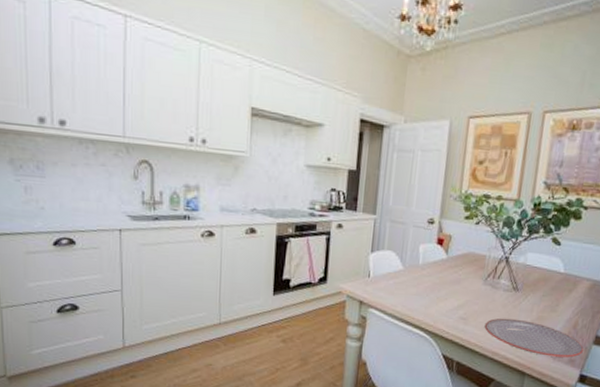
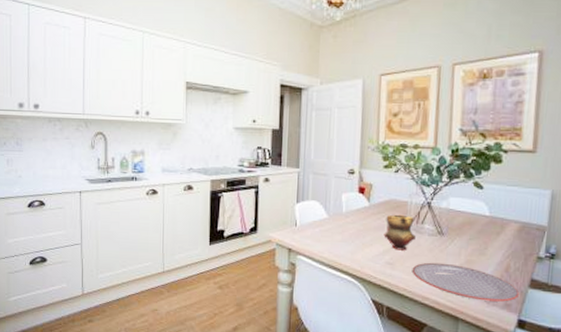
teapot: none [459,268,491,306] -> present [384,214,416,251]

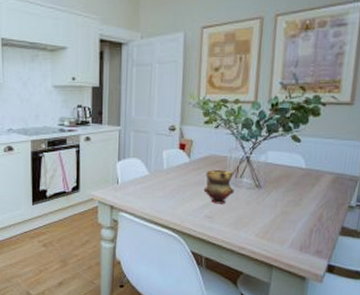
plate: present [412,262,519,302] -> none [230,214,330,249]

